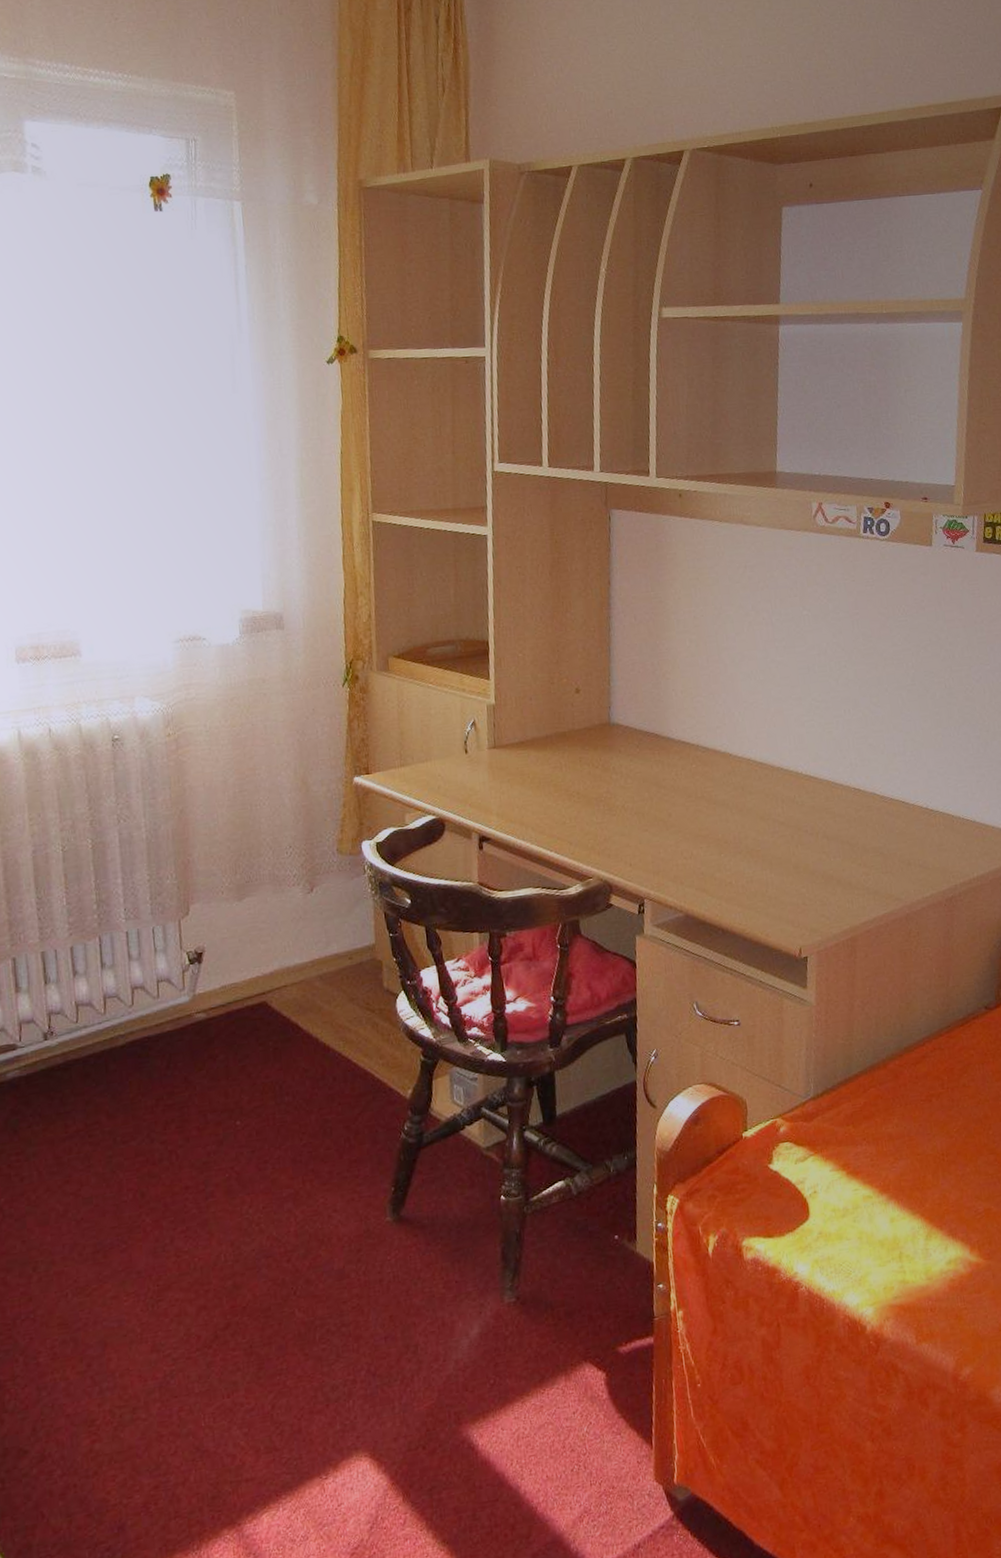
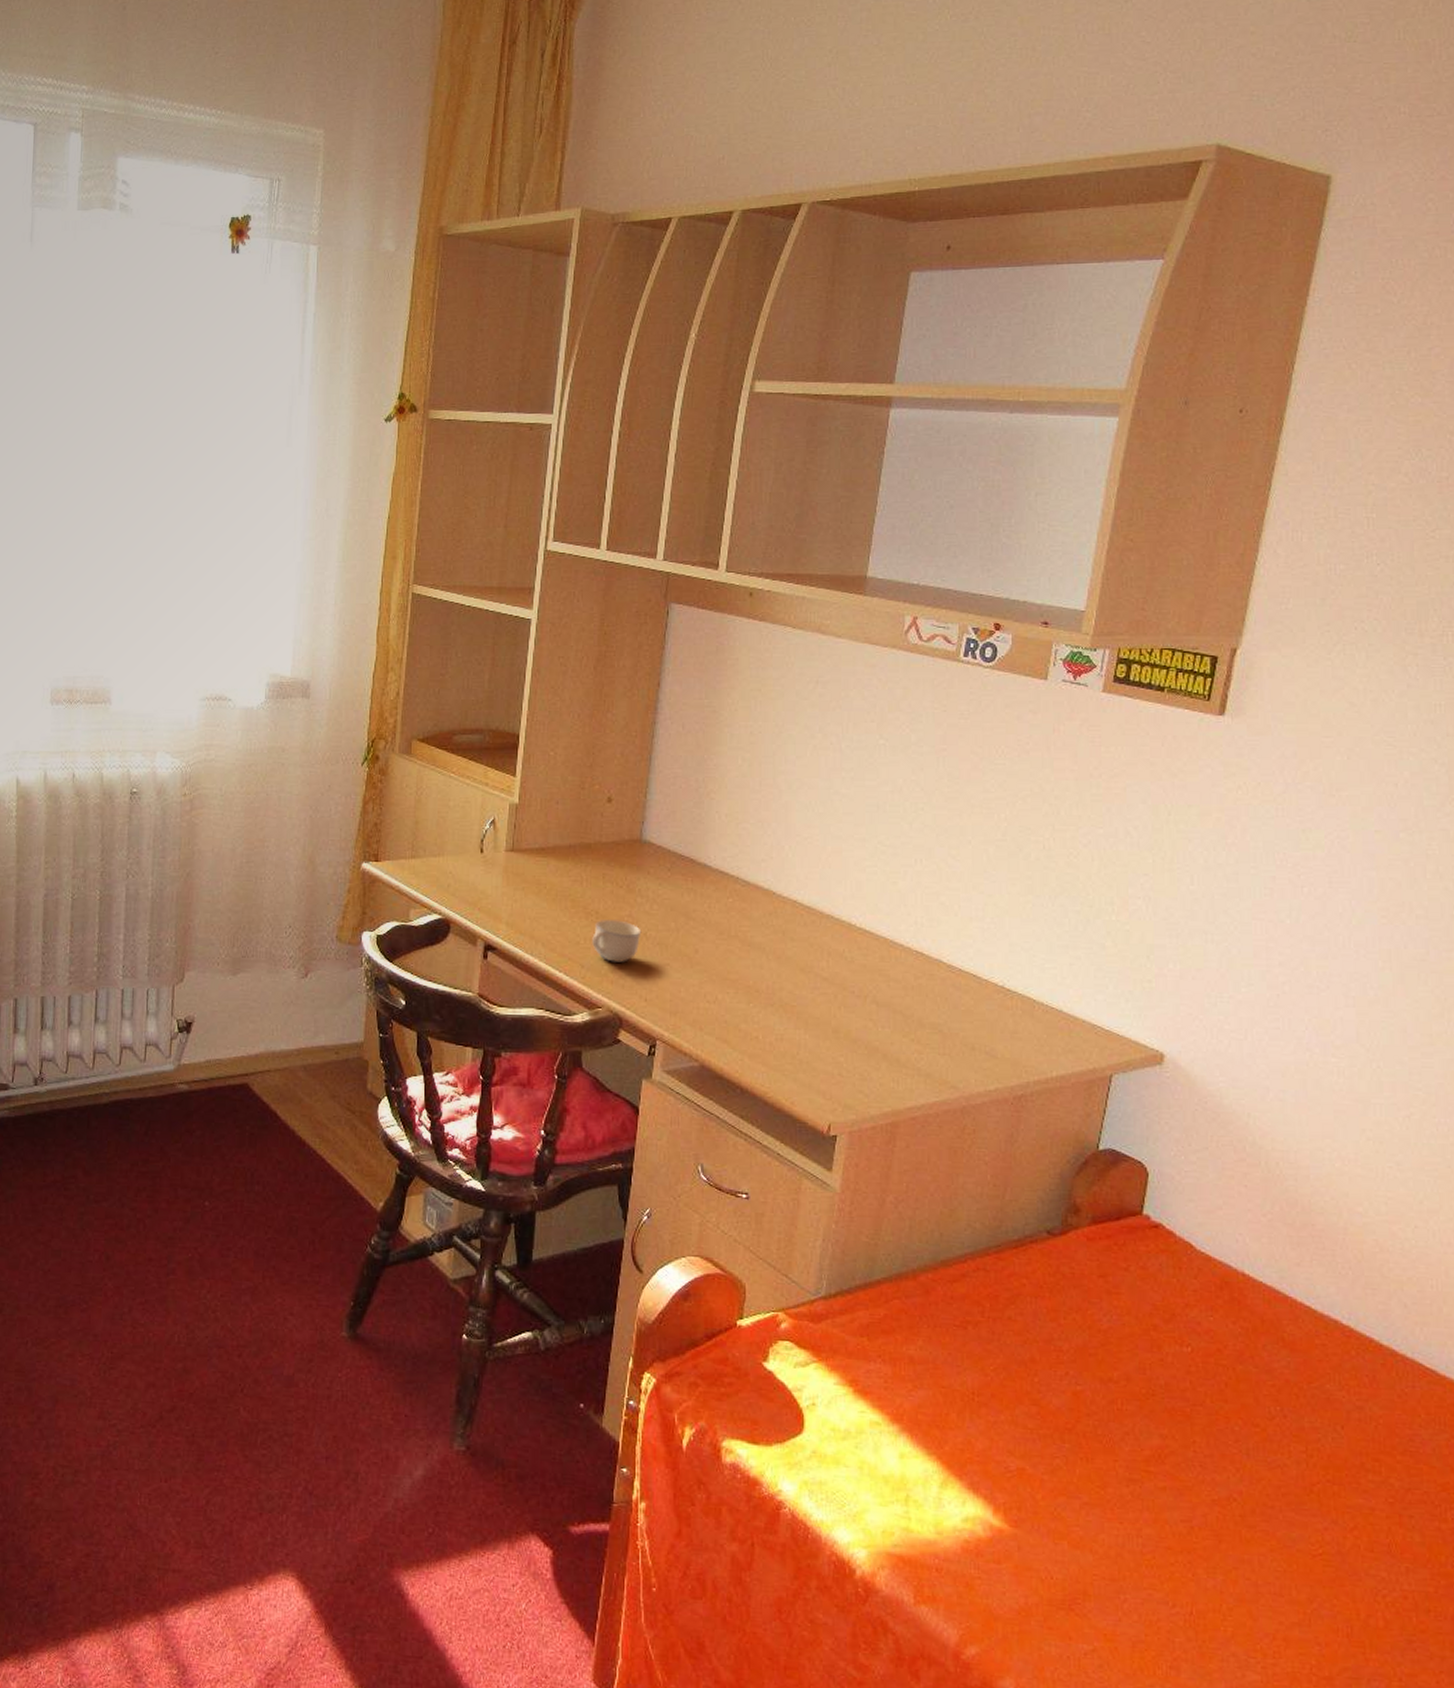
cup: none [576,797,620,836] -> present [592,920,642,963]

